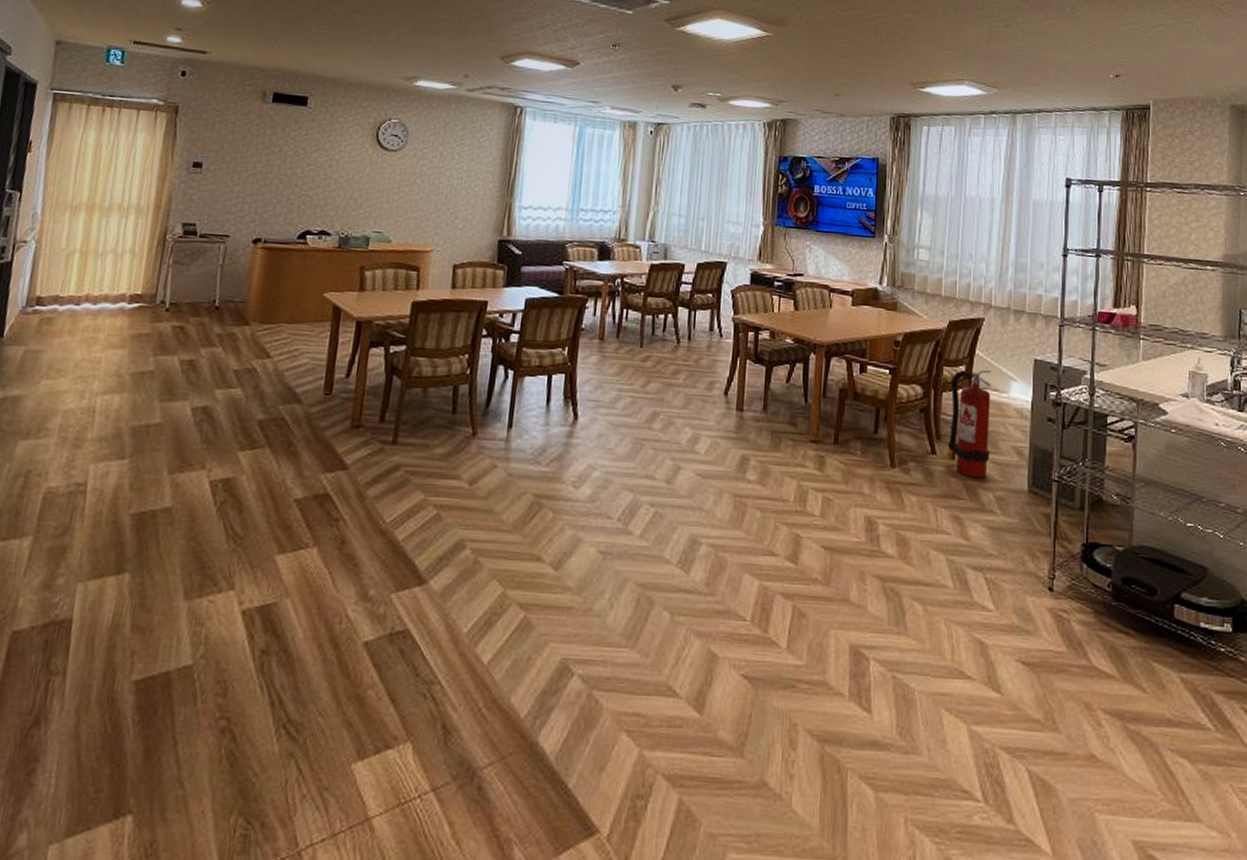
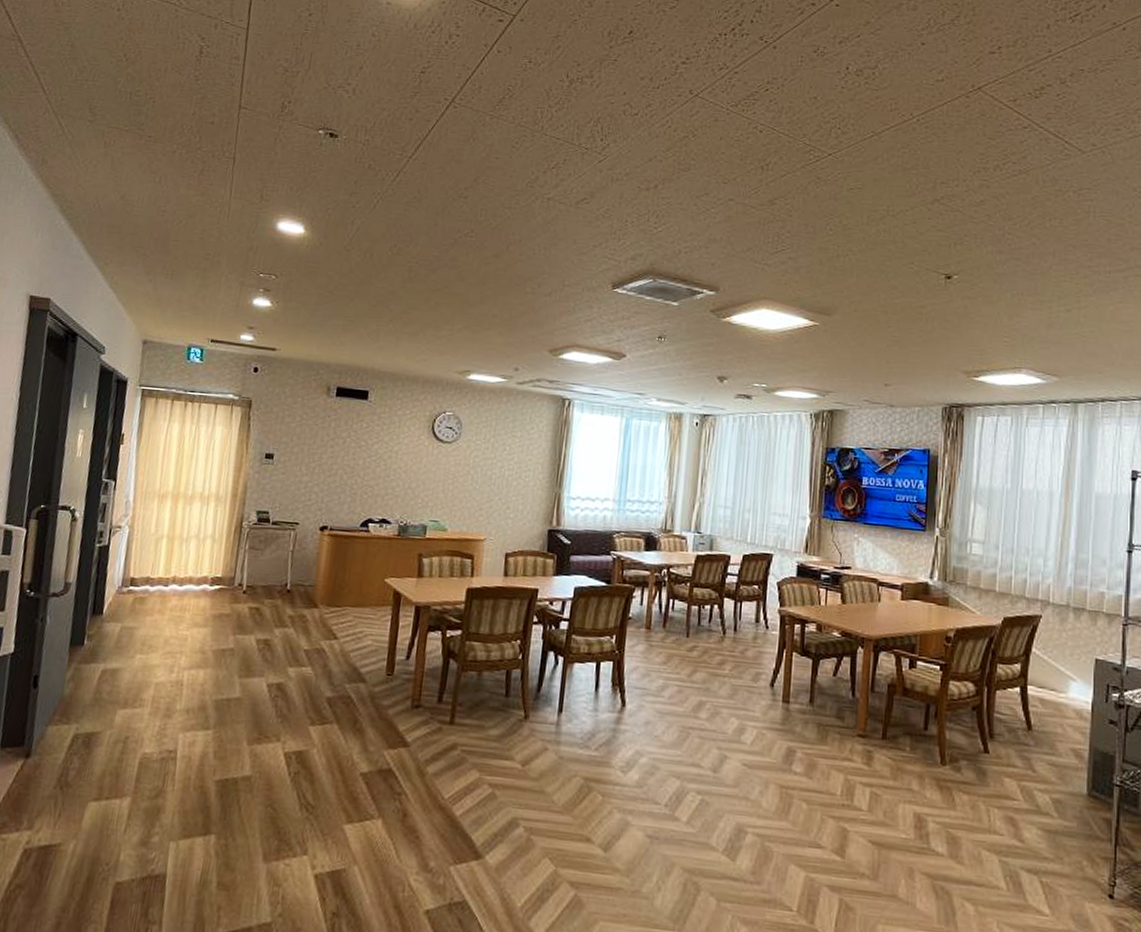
fire extinguisher: present [947,369,993,479] -> none [1000,668,1050,780]

